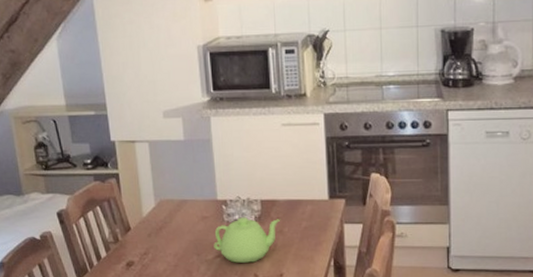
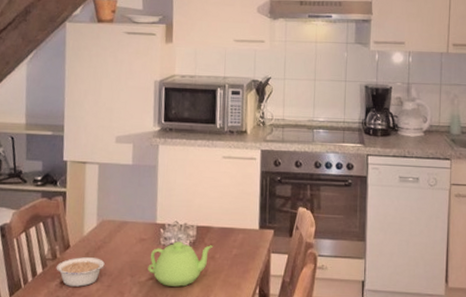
legume: none [119,238,171,268] -> present [56,257,107,287]

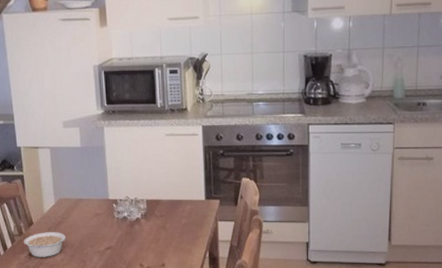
teapot: present [148,241,214,287] -> none [105,214,164,254]

